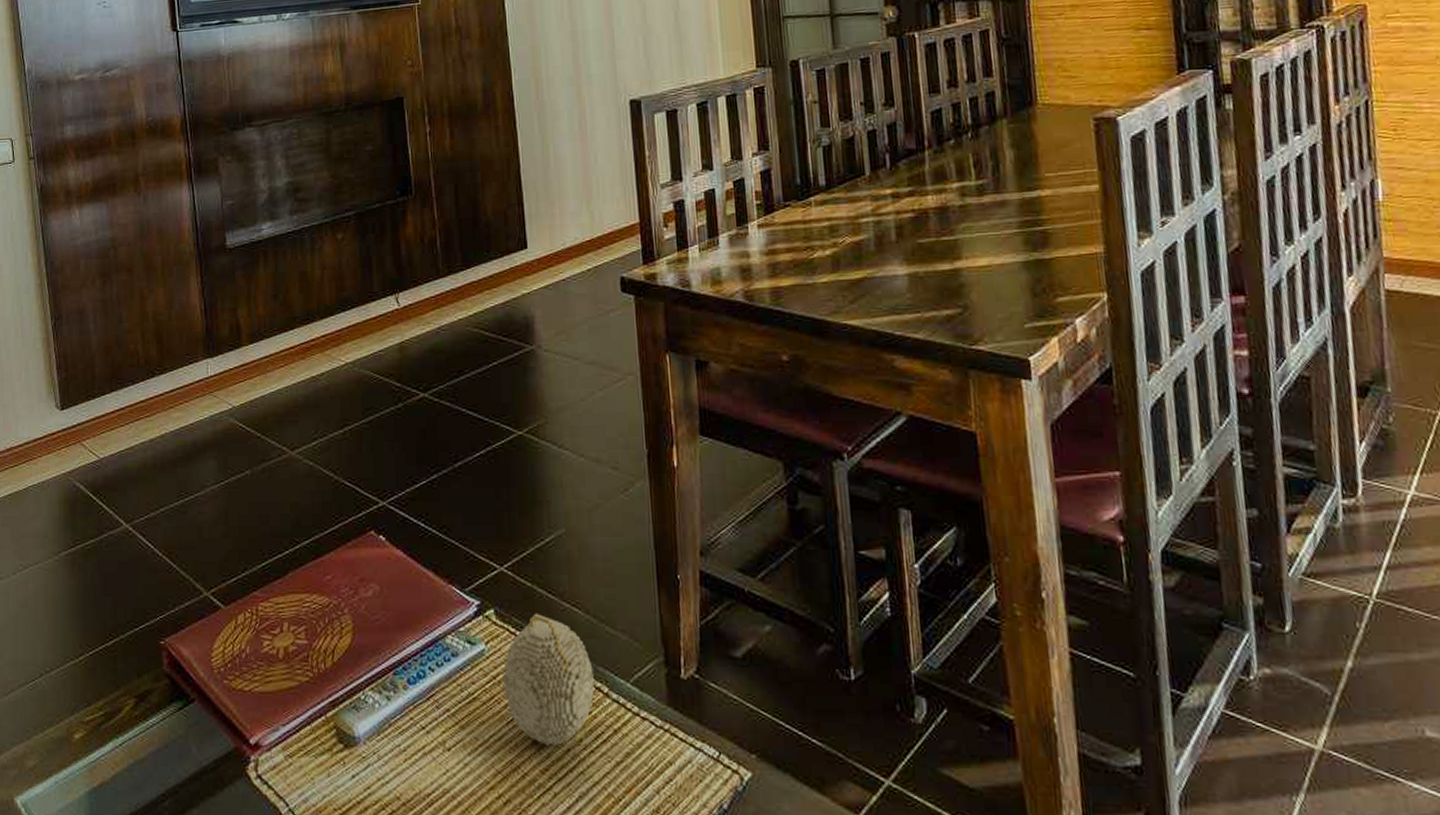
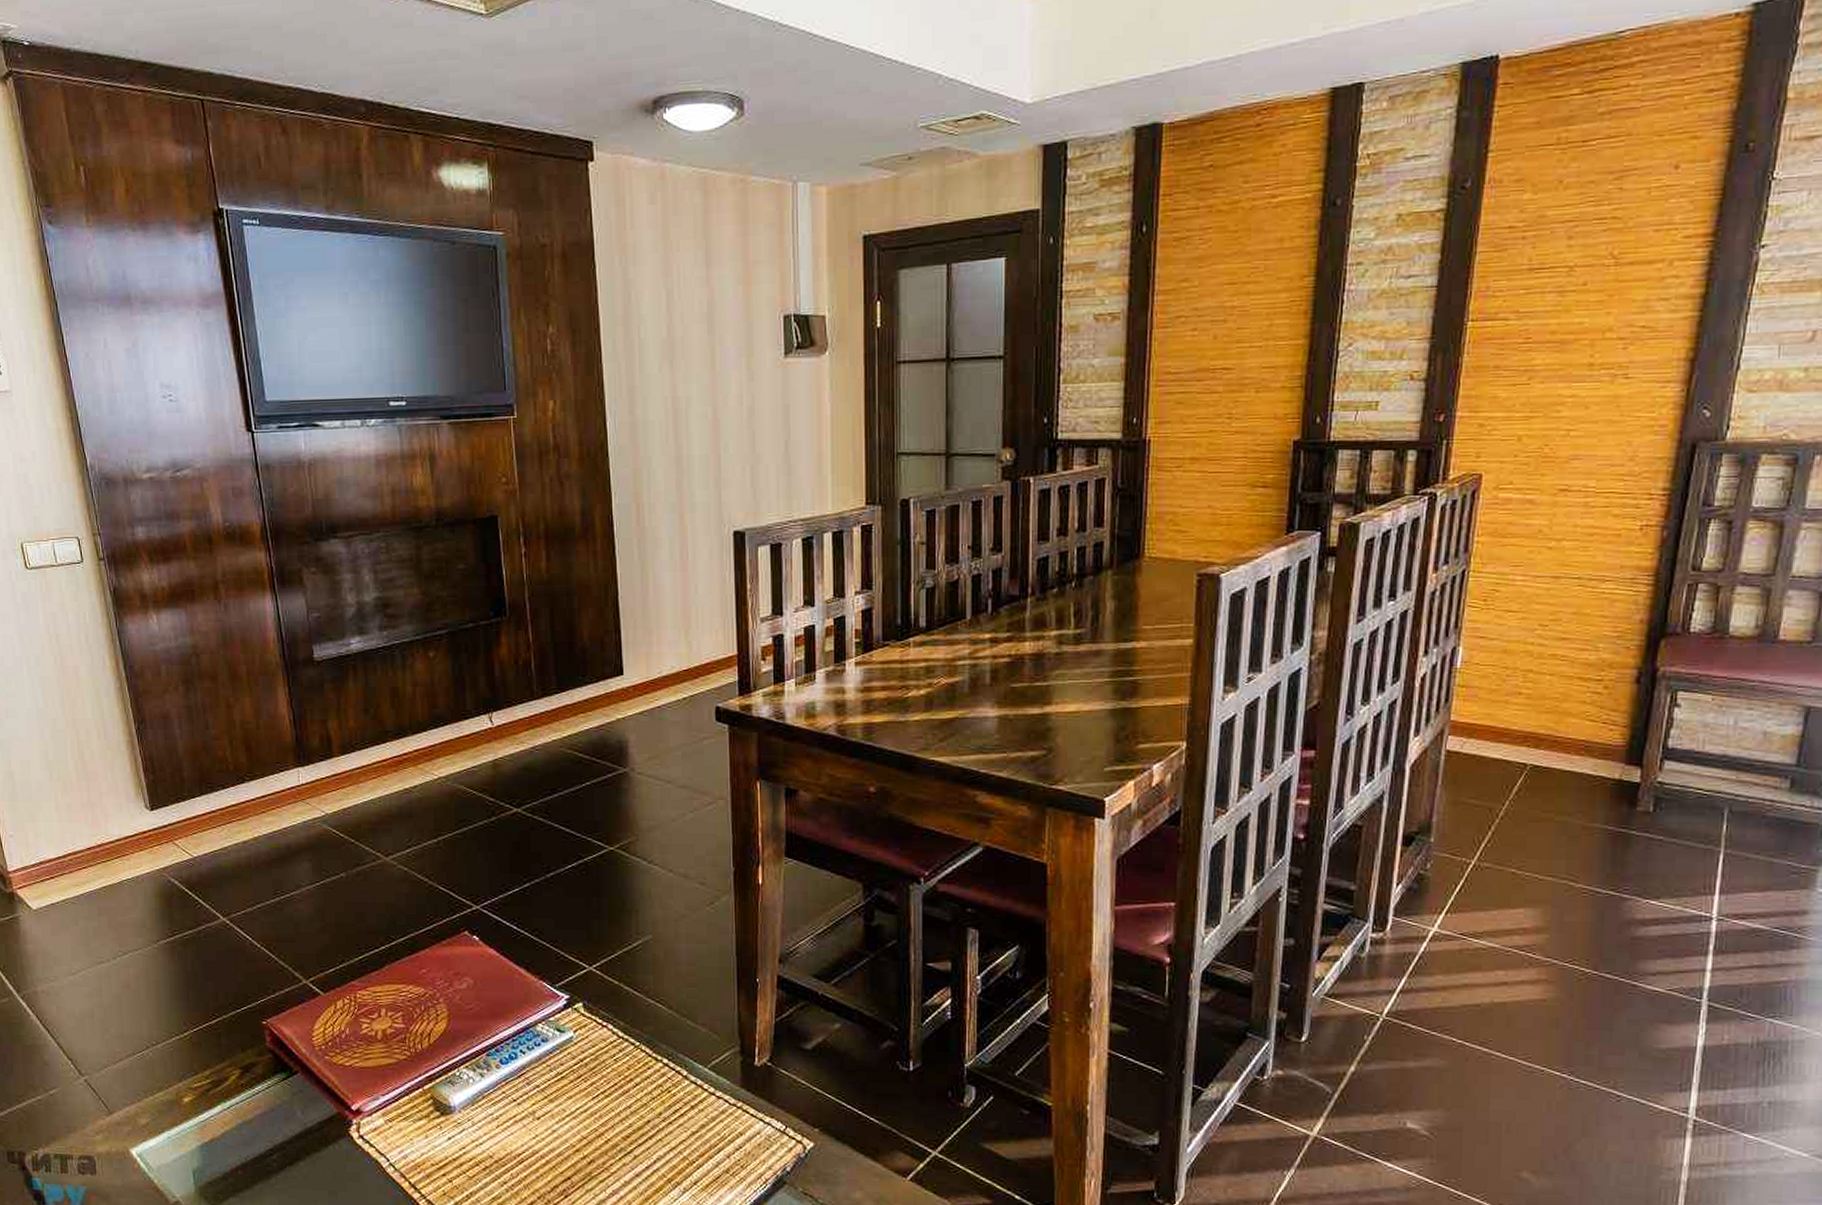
decorative ball: present [503,613,594,747] -> none [590,1007,674,1118]

